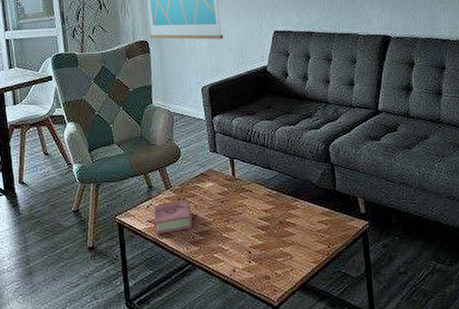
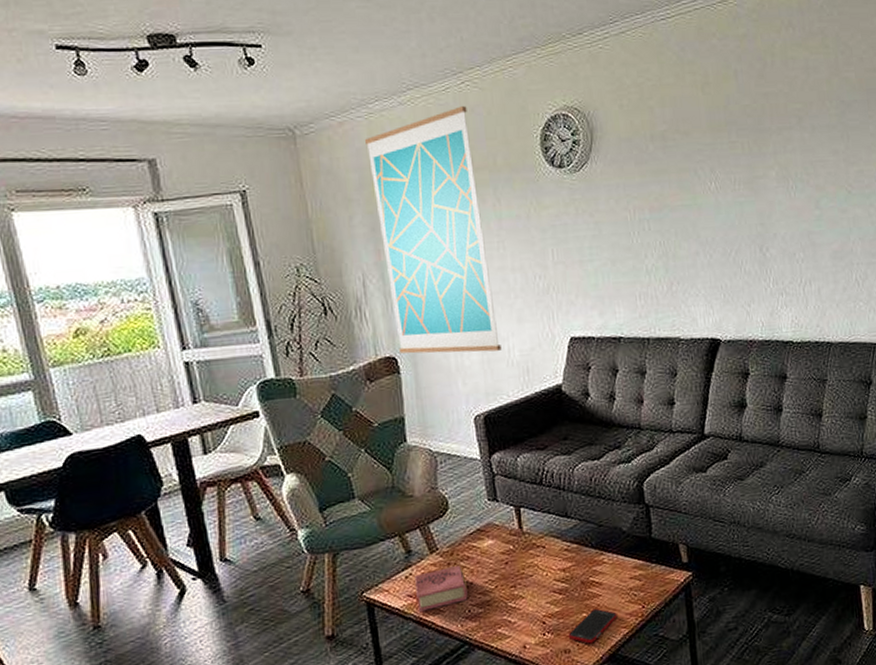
cell phone: none [268,244,308,273] -> present [568,608,618,644]

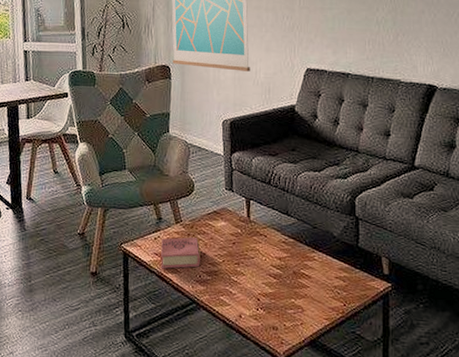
cell phone: present [568,608,618,644] -> none [277,297,321,327]

